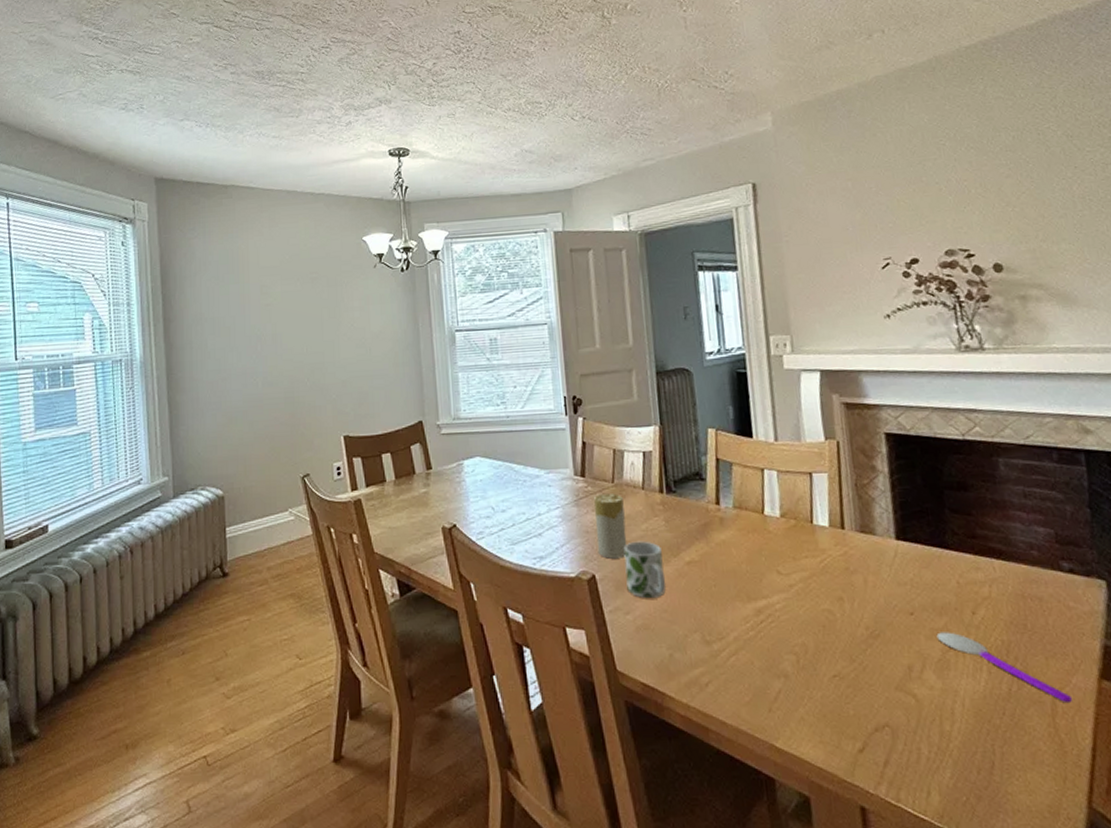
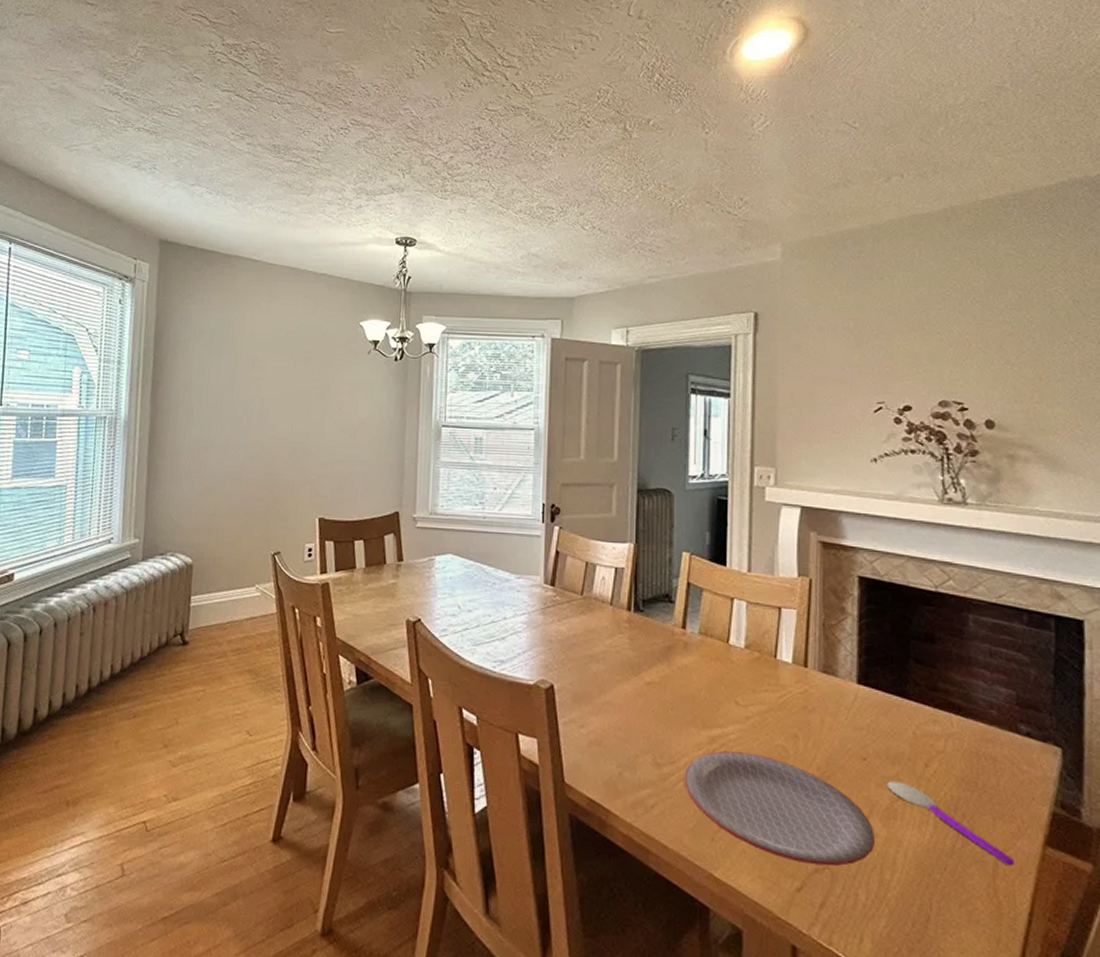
candle: present [594,493,627,559] -> none [559,605,590,671]
mug: present [623,541,666,598] -> none [584,656,624,714]
plate: none [733,620,932,724] -> present [683,751,875,867]

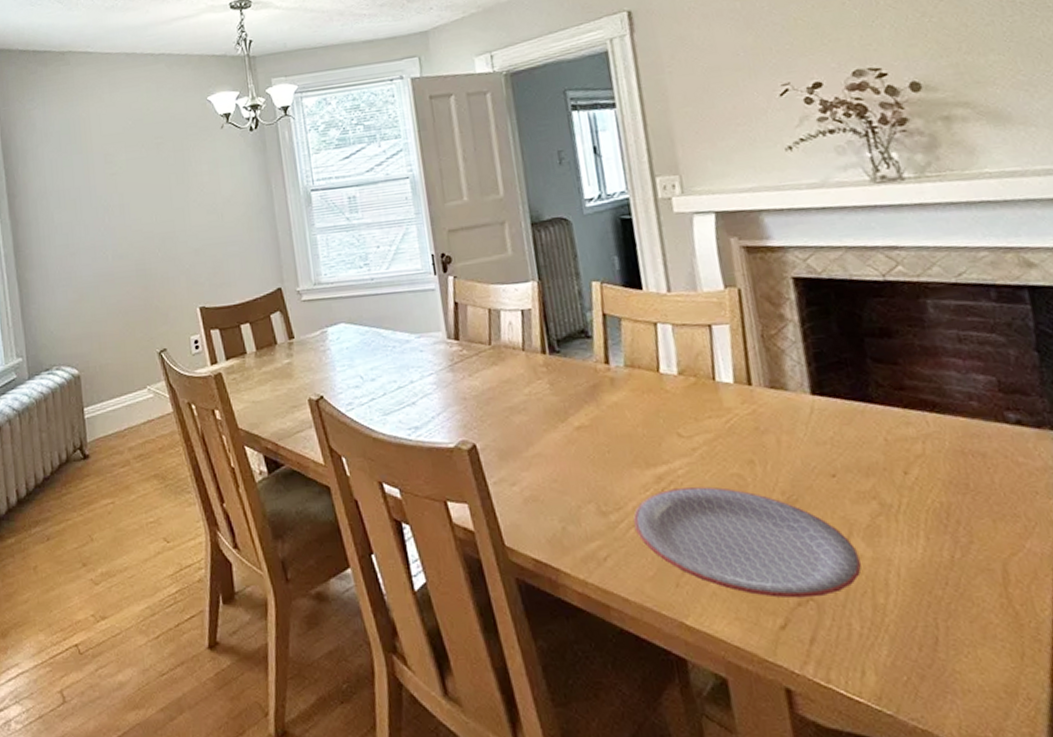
spoon: present [887,781,1016,866] -> none [863,494,1028,571]

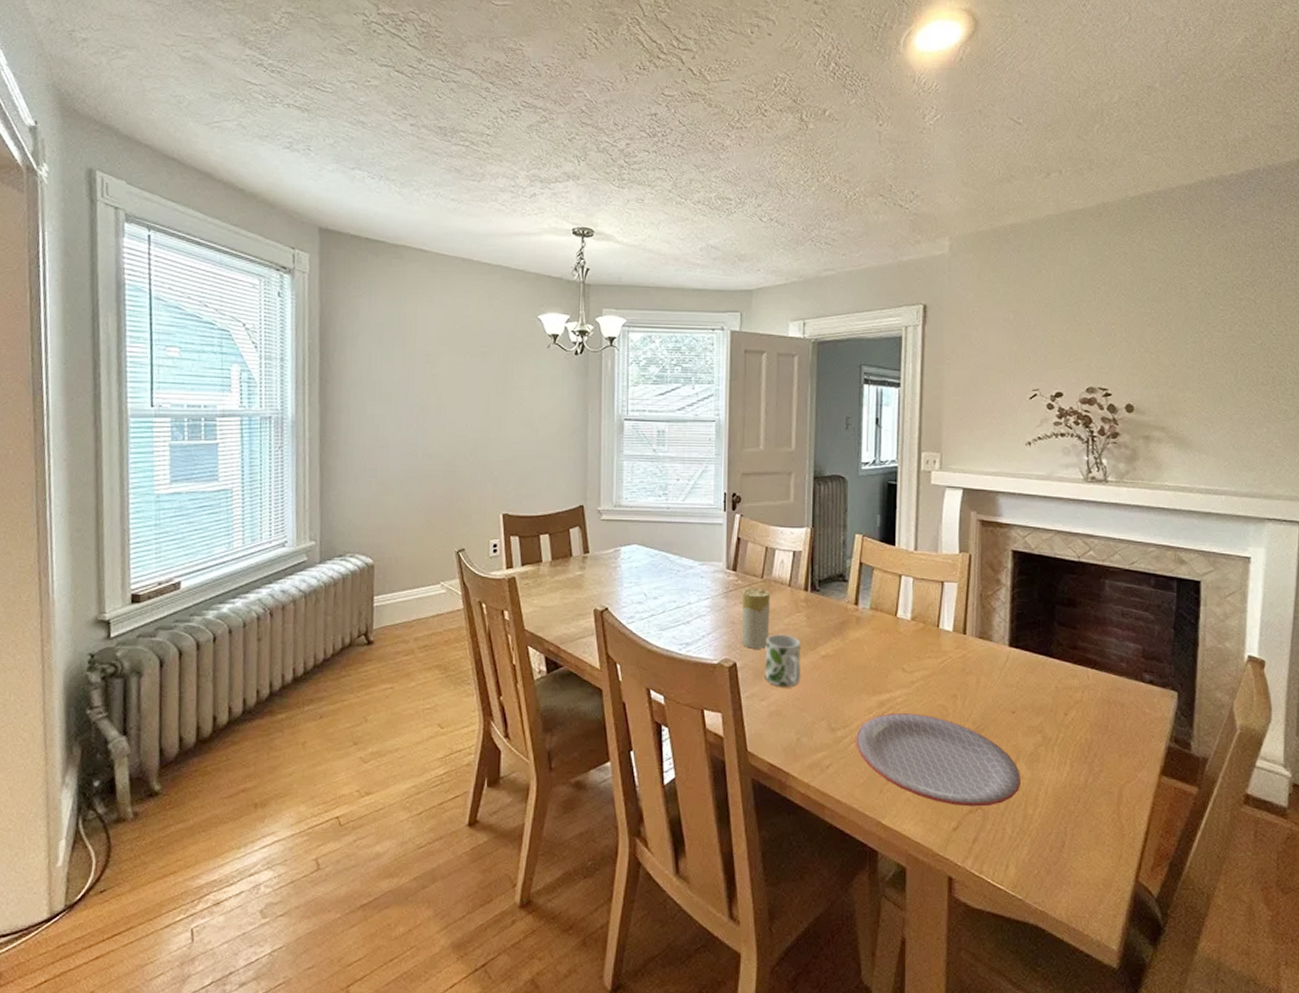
candle: none [470,356,510,427] -> present [741,588,770,649]
mug: none [505,406,555,468] -> present [765,634,801,686]

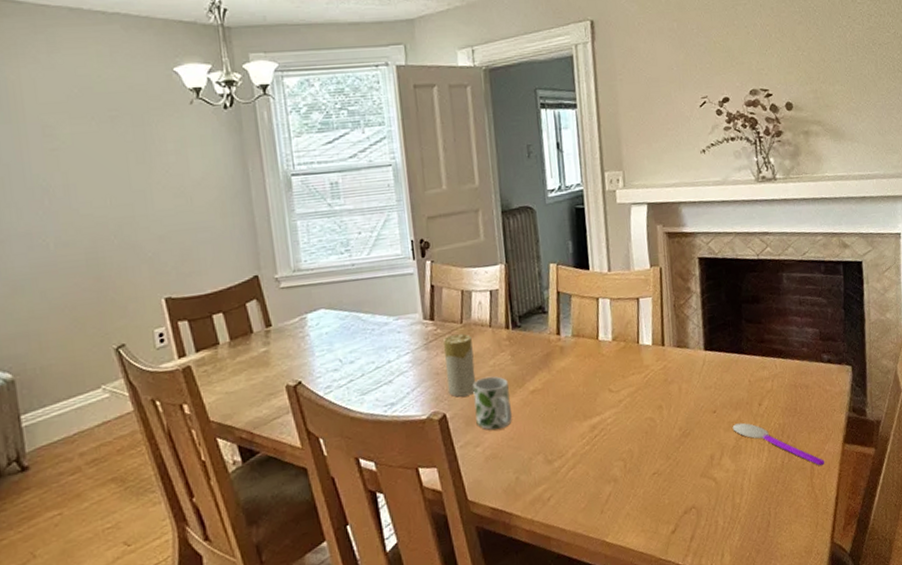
plate: present [855,713,1020,807] -> none [571,430,727,511]
spoon: none [1032,729,1136,795] -> present [732,422,825,466]

